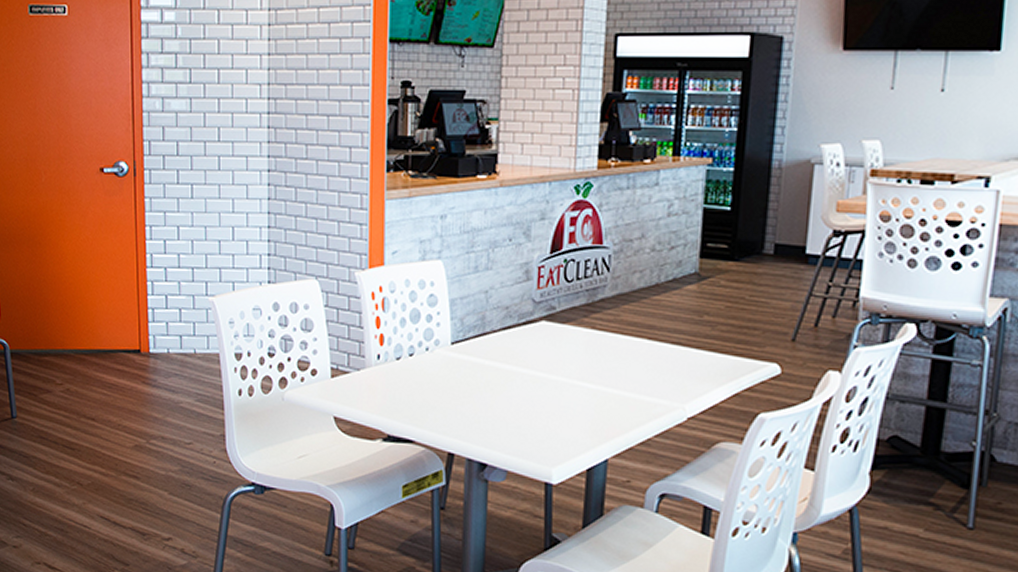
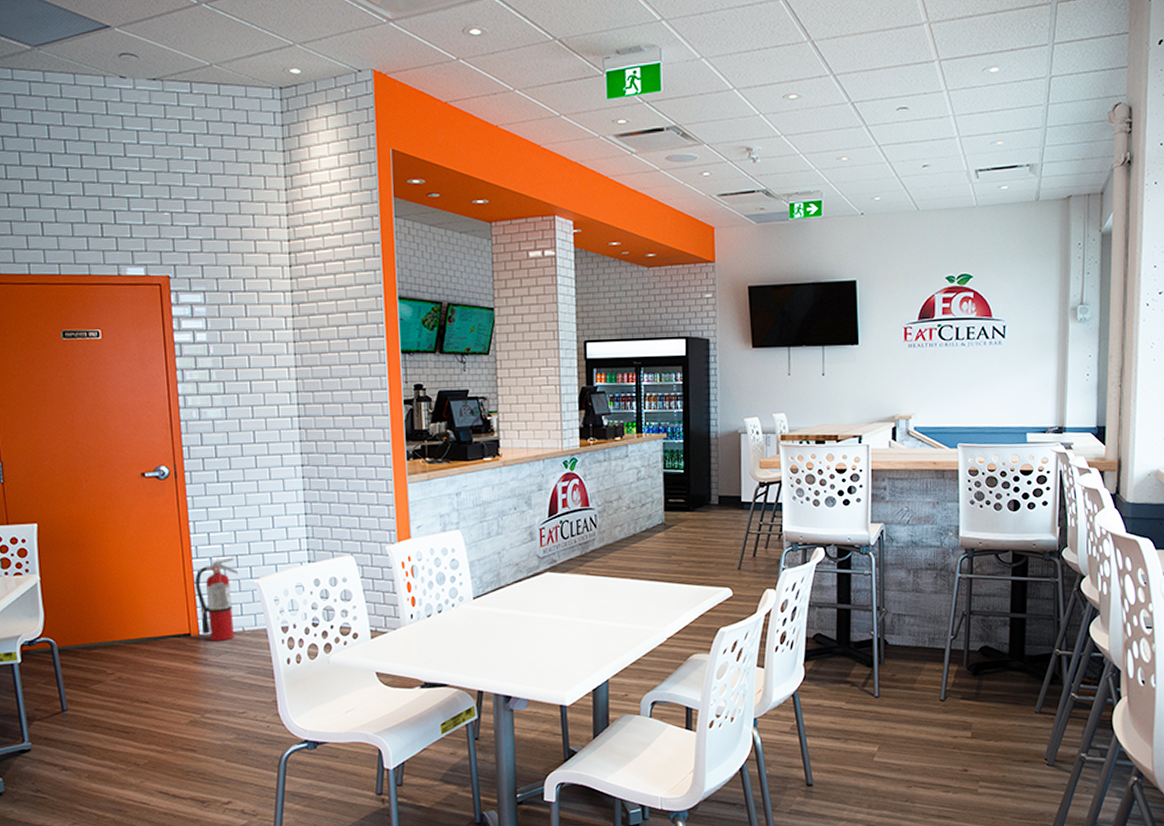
fire extinguisher: none [147,269,193,362] -> present [194,557,238,641]

